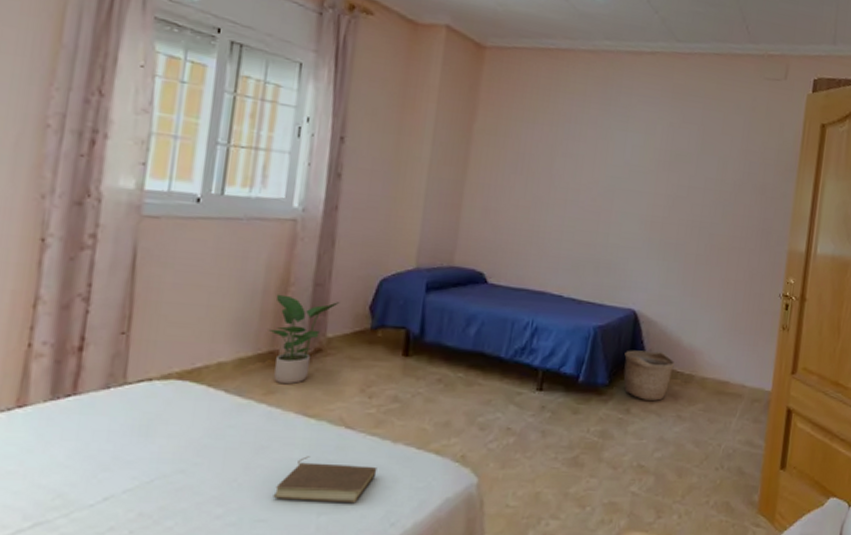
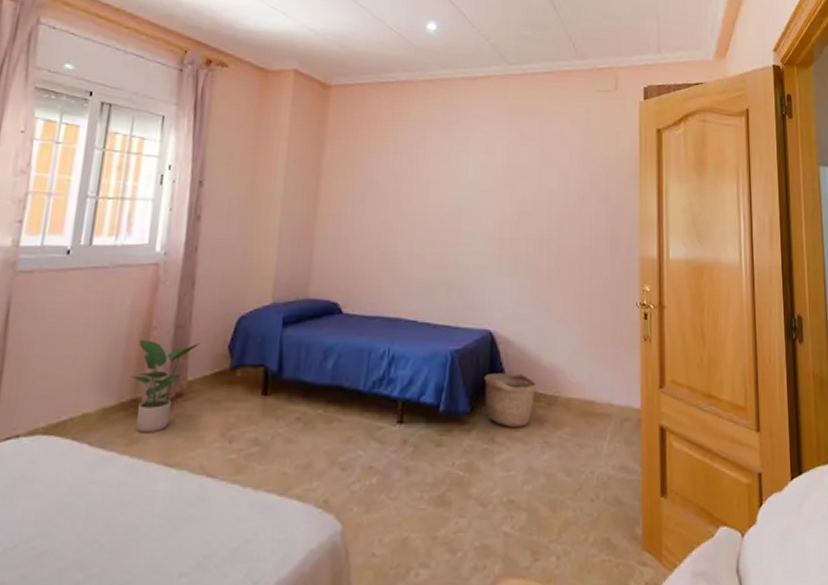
book: present [273,456,377,504] -> none [133,510,239,561]

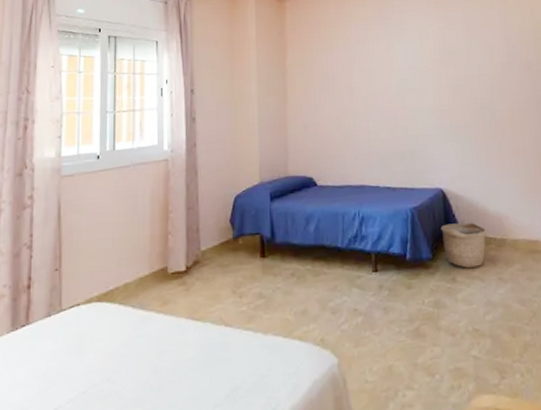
potted plant: present [131,339,200,433] -> none [157,220,208,295]

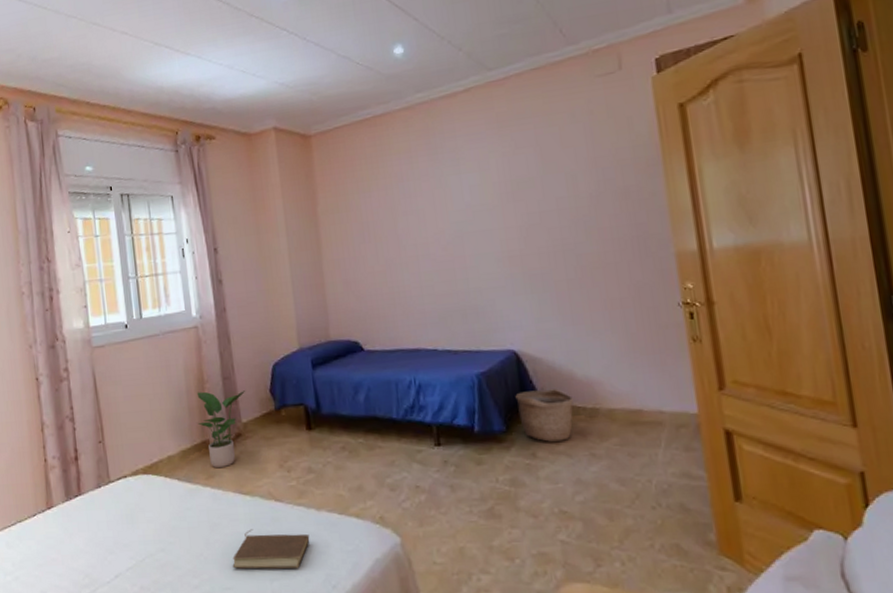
potted plant: none [157,220,208,295] -> present [196,390,246,469]
book: none [177,355,255,396] -> present [232,529,310,569]

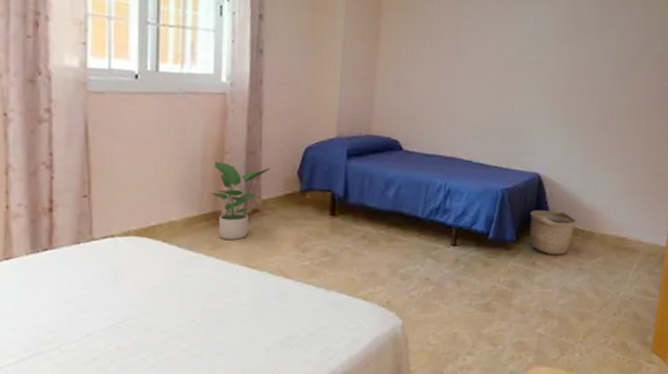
book: present [232,529,310,569] -> none [227,301,314,341]

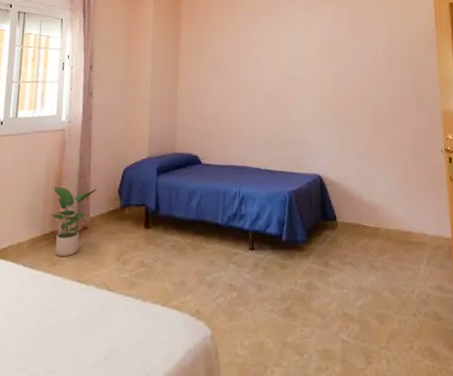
basket: present [529,210,576,255] -> none [317,209,360,253]

